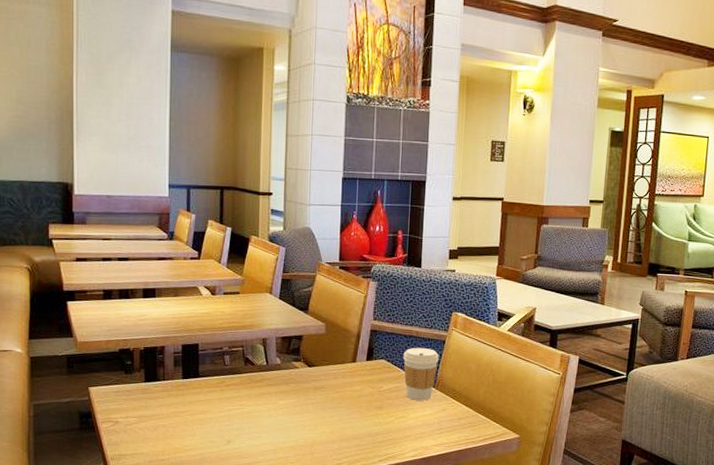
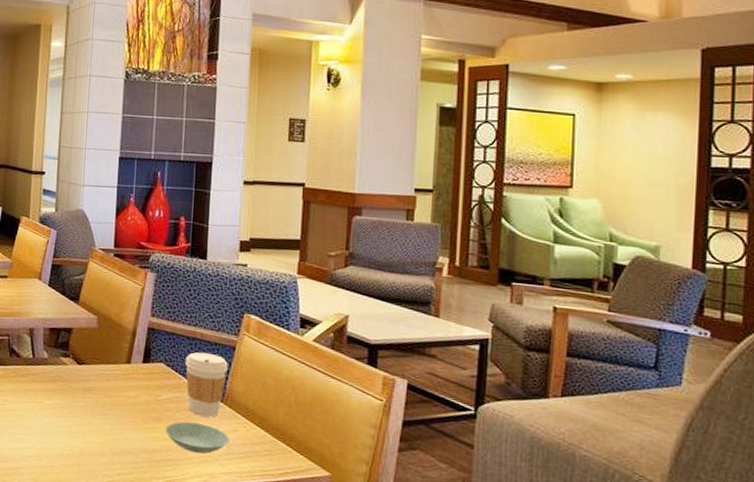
saucer: none [387,407,440,431] -> present [165,421,229,454]

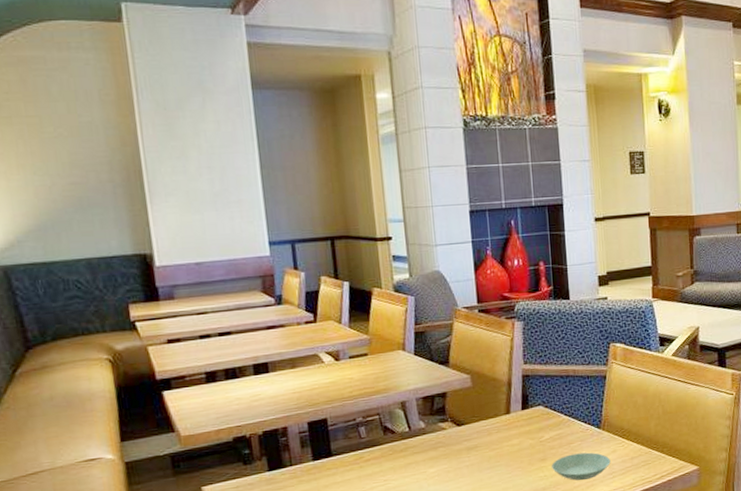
coffee cup: present [185,352,228,417] -> none [562,386,602,446]

